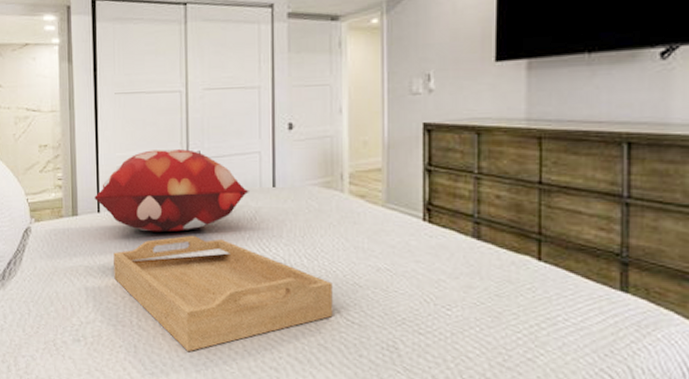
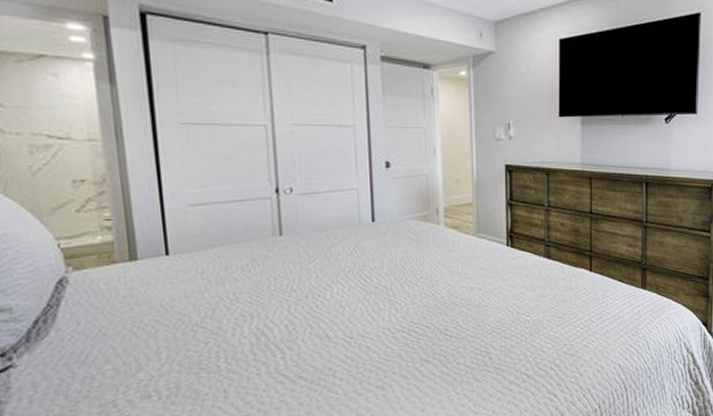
decorative pillow: present [95,148,249,233] -> none [160,184,348,272]
serving tray: present [113,235,333,352] -> none [190,272,433,387]

